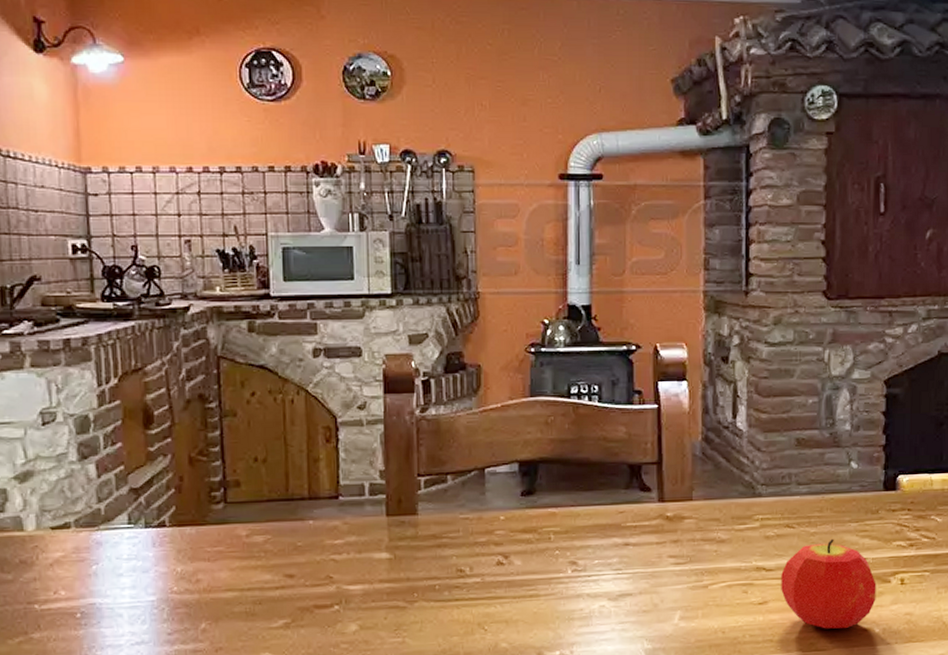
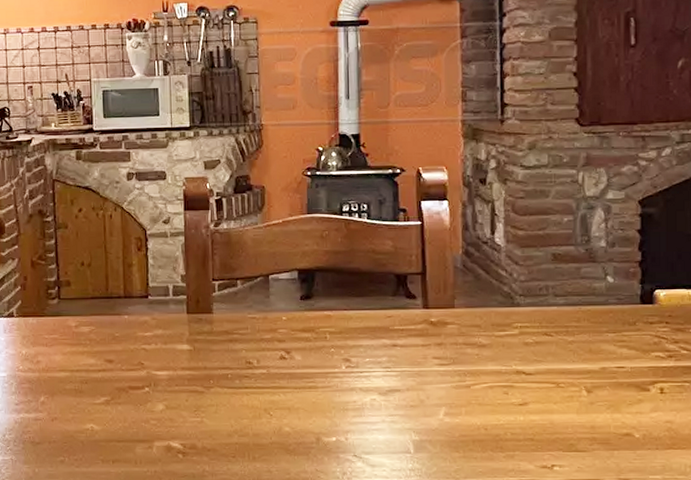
fruit: present [781,538,877,629] -> none [540,347,635,433]

